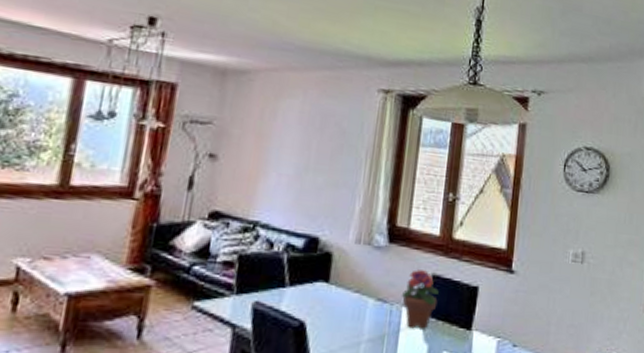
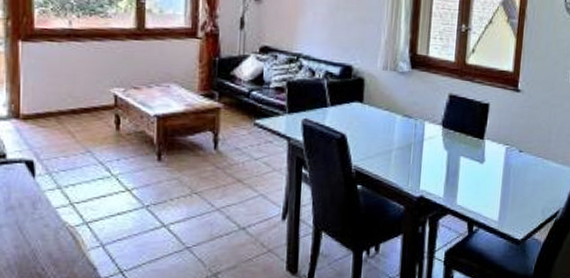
potted flower: present [401,270,439,329] -> none [423,91,455,139]

